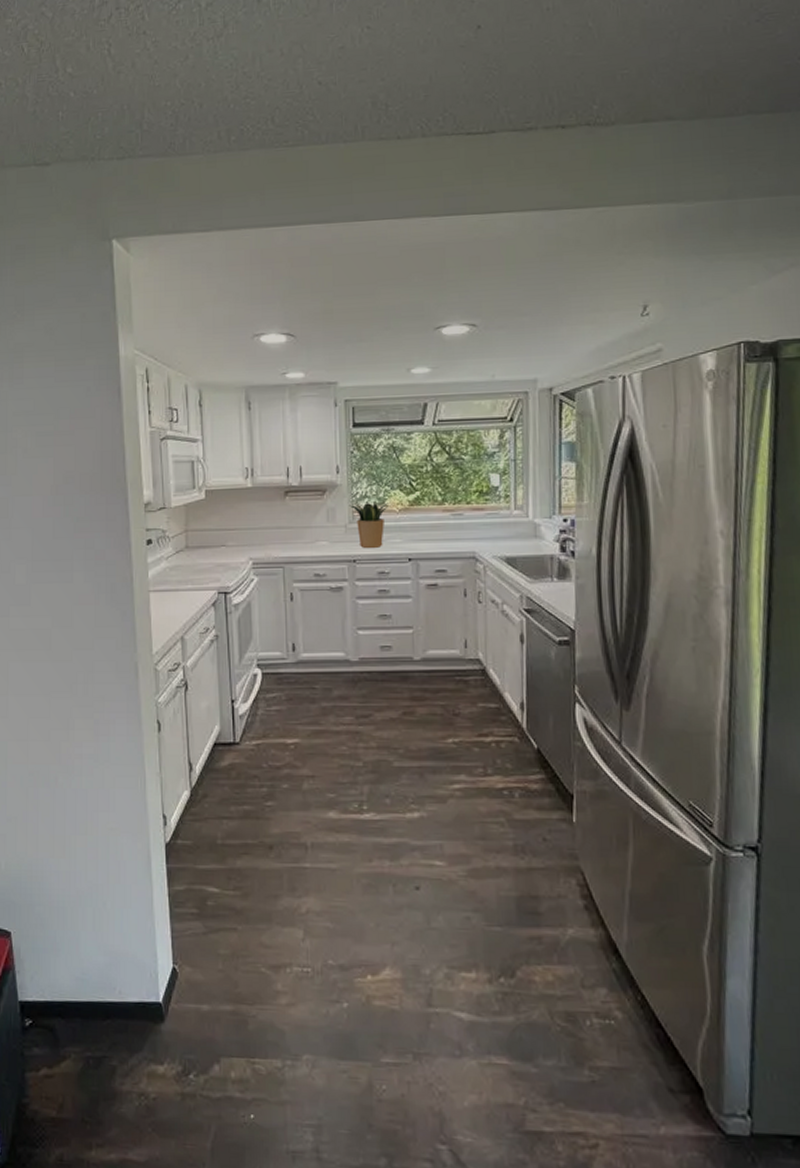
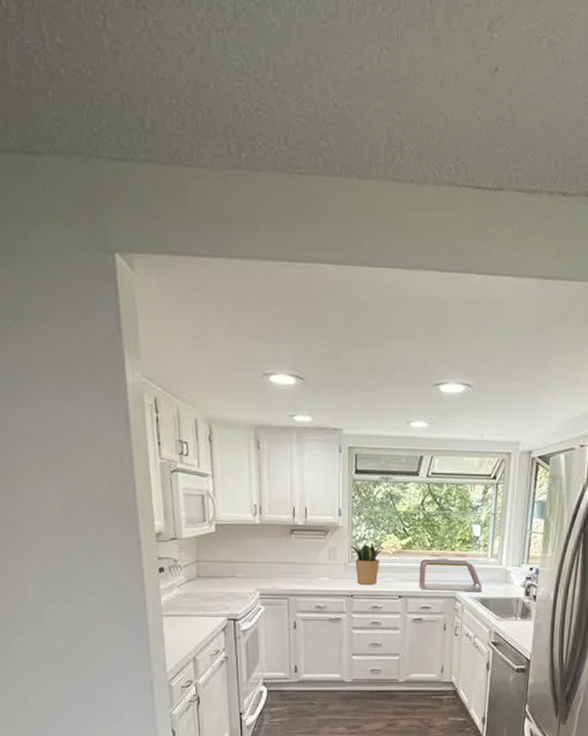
dish rack: none [430,514,507,552] -> present [418,559,482,593]

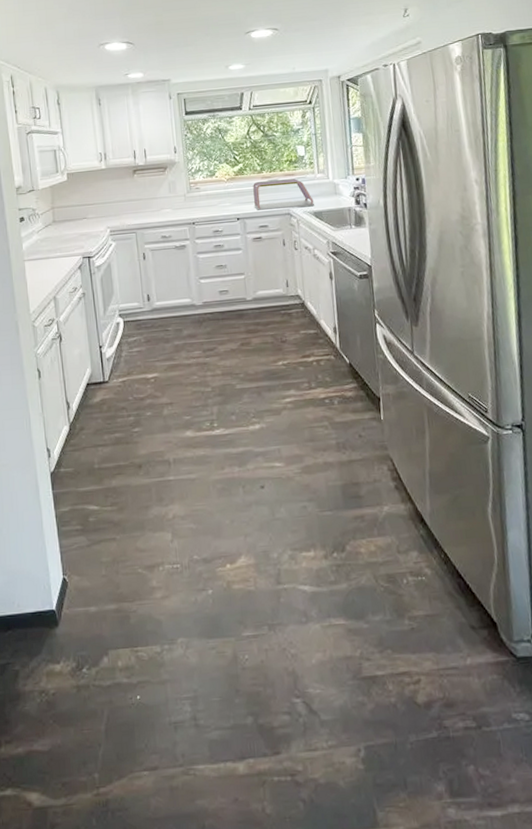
potted plant: present [349,543,389,586] -> none [186,174,222,213]

